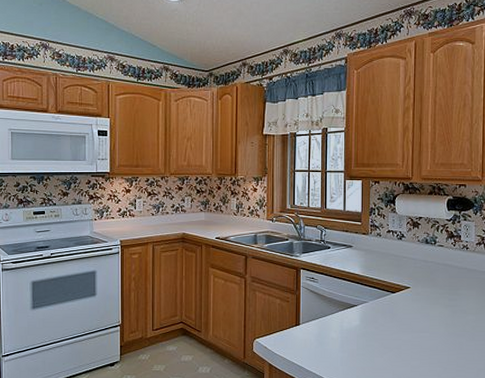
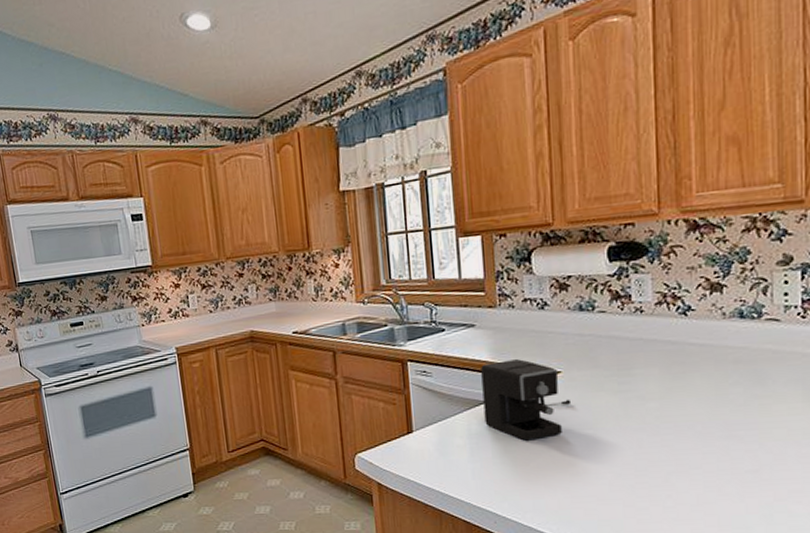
coffee maker: none [353,275,416,338] -> present [481,359,572,441]

